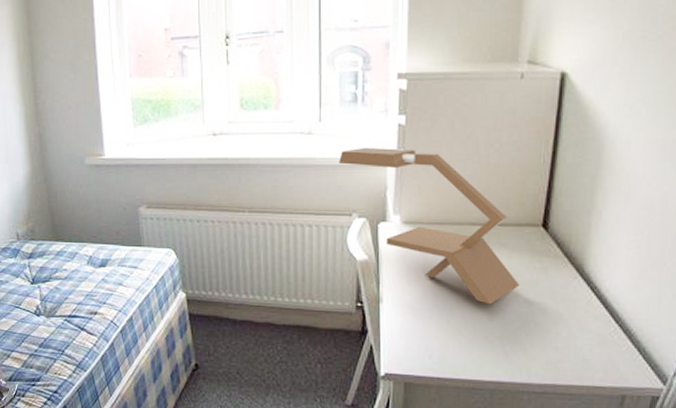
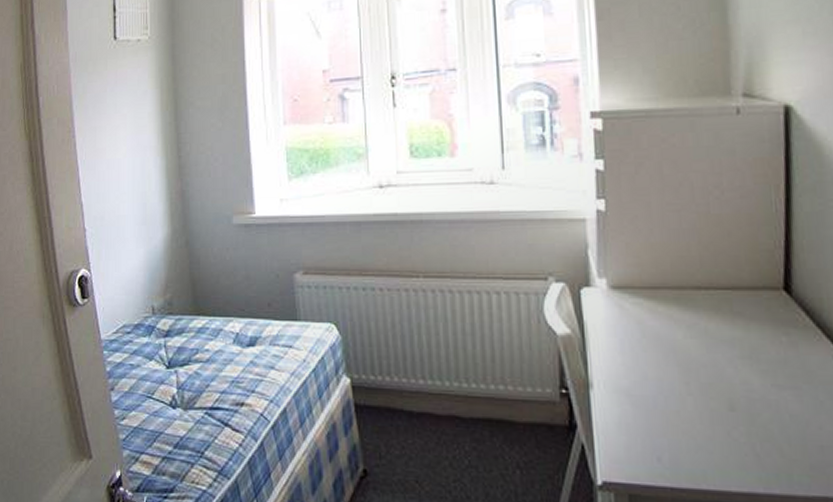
desk lamp: present [339,147,520,305] -> none [528,197,765,390]

